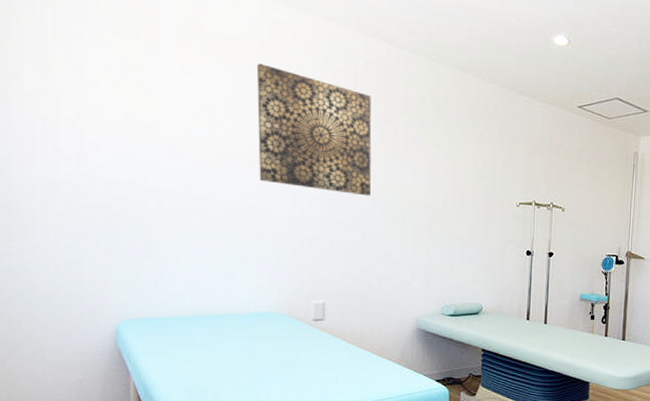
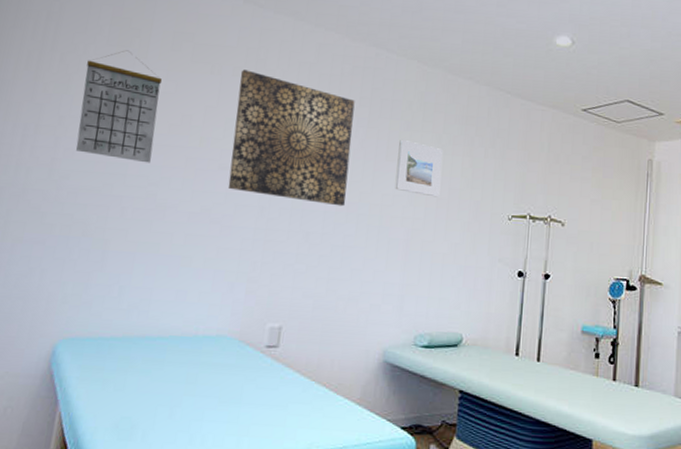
calendar: none [96,41,179,157] -> present [76,50,163,163]
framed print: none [415,133,457,187] -> present [395,139,443,198]

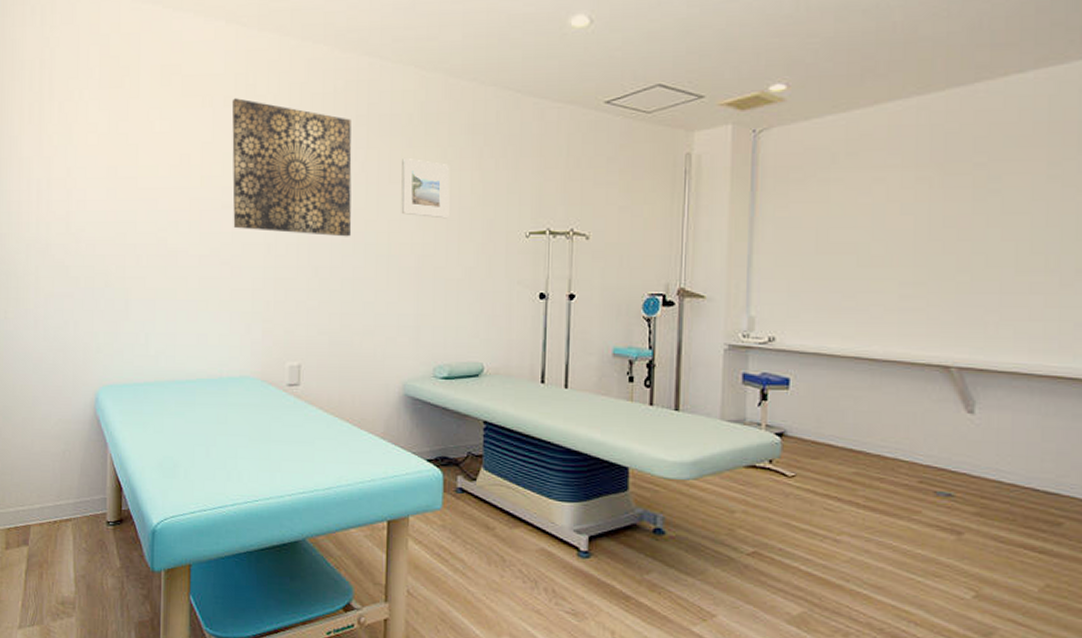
calendar: present [76,50,163,163] -> none [84,91,157,208]

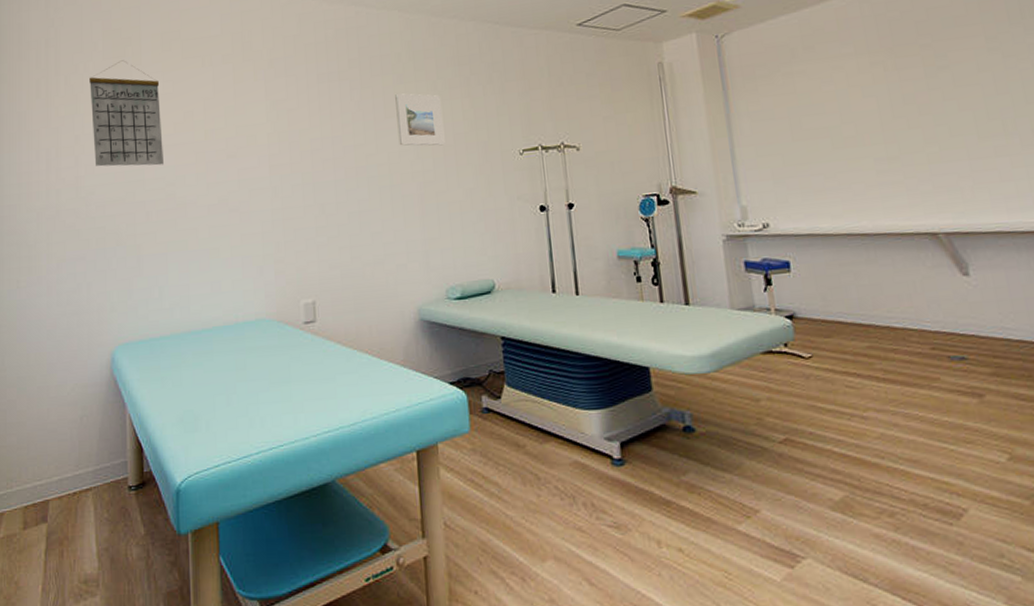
calendar: none [84,91,157,208] -> present [89,60,164,167]
wall art: present [231,98,352,237] -> none [230,55,354,176]

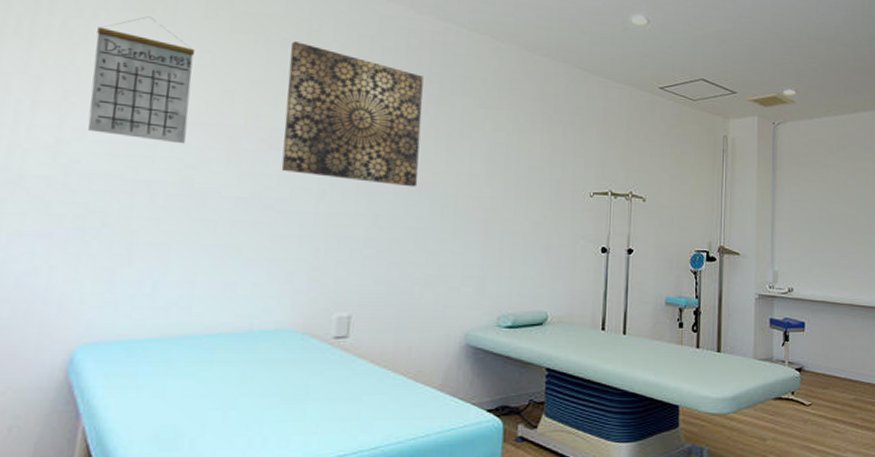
wall art: none [230,55,354,176] -> present [281,41,424,187]
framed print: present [395,93,445,146] -> none [471,116,521,176]

